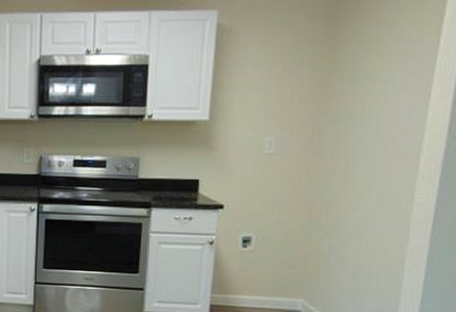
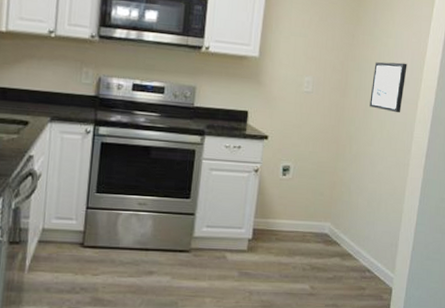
wall art: none [351,110,403,171] -> present [369,62,408,113]

